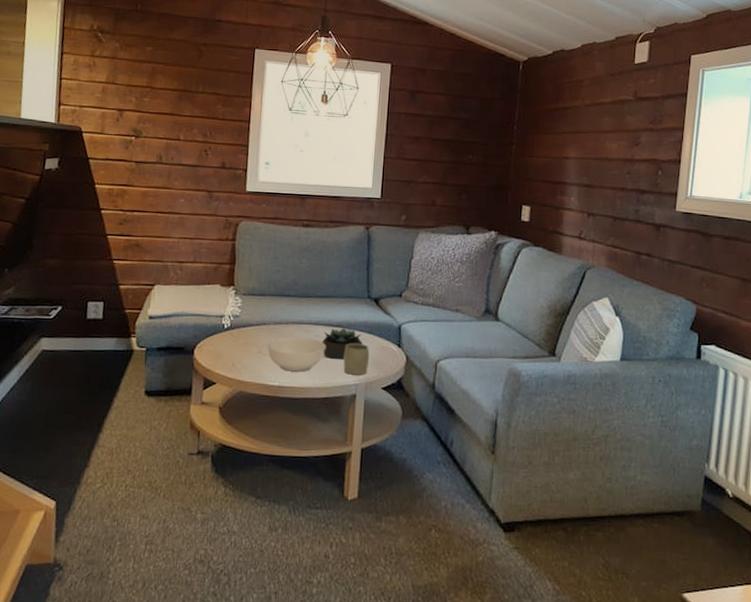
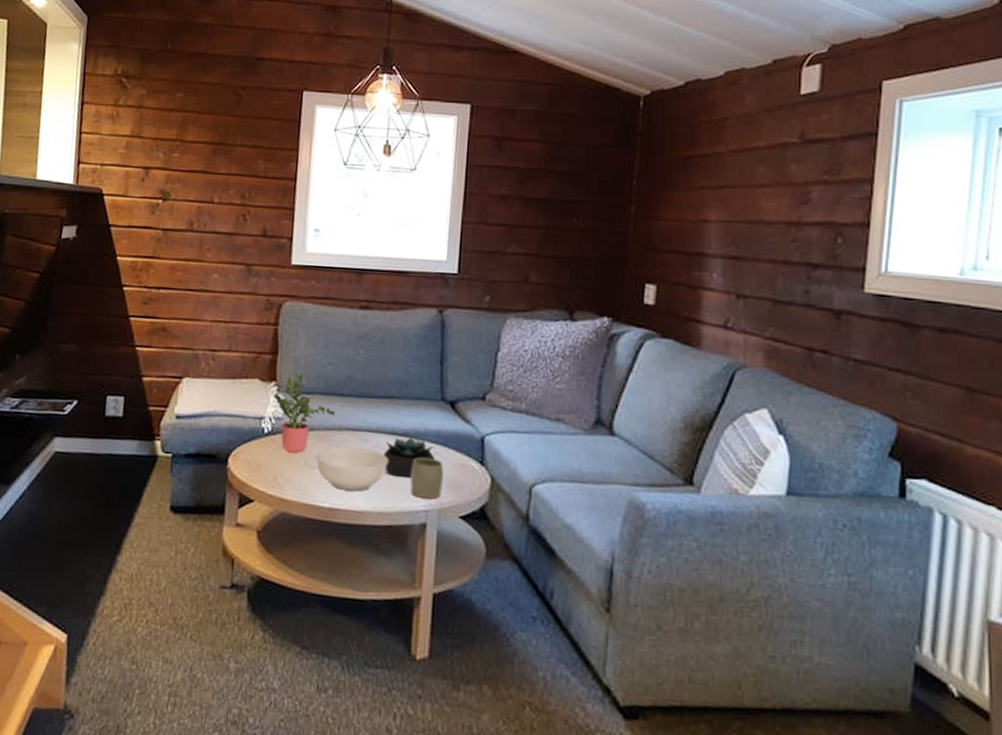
potted plant: none [232,278,284,343] -> present [273,372,336,453]

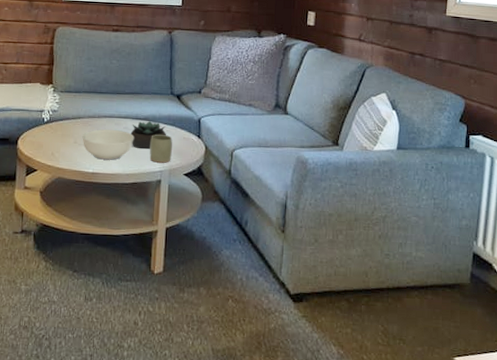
potted plant: present [273,372,336,453] -> none [51,77,96,134]

